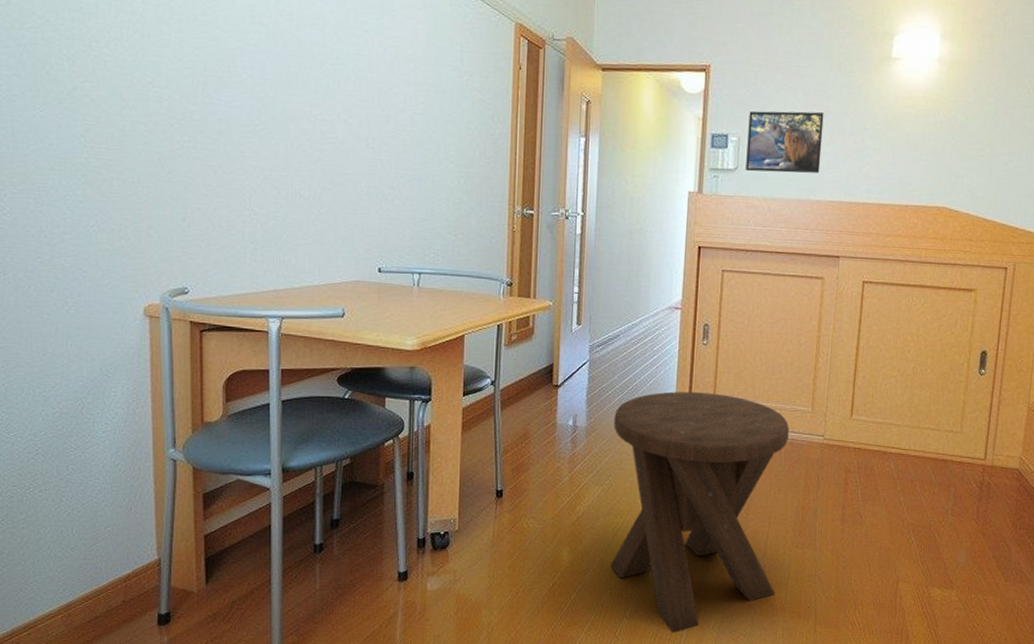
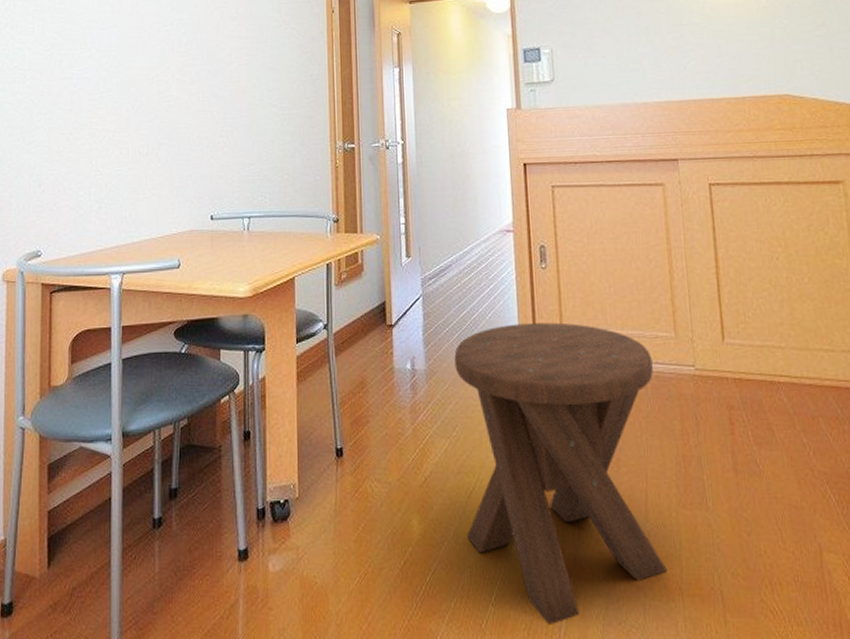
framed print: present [746,111,824,173] -> none [558,14,641,82]

